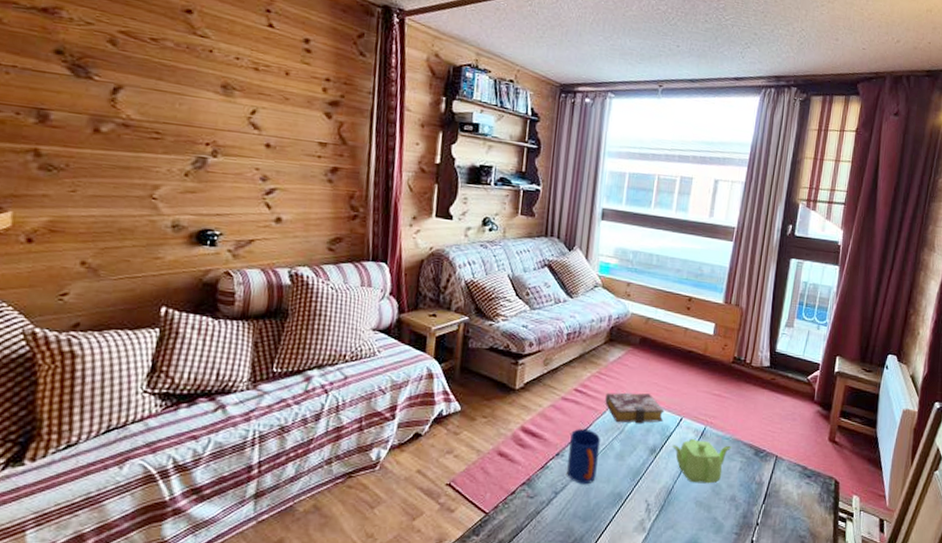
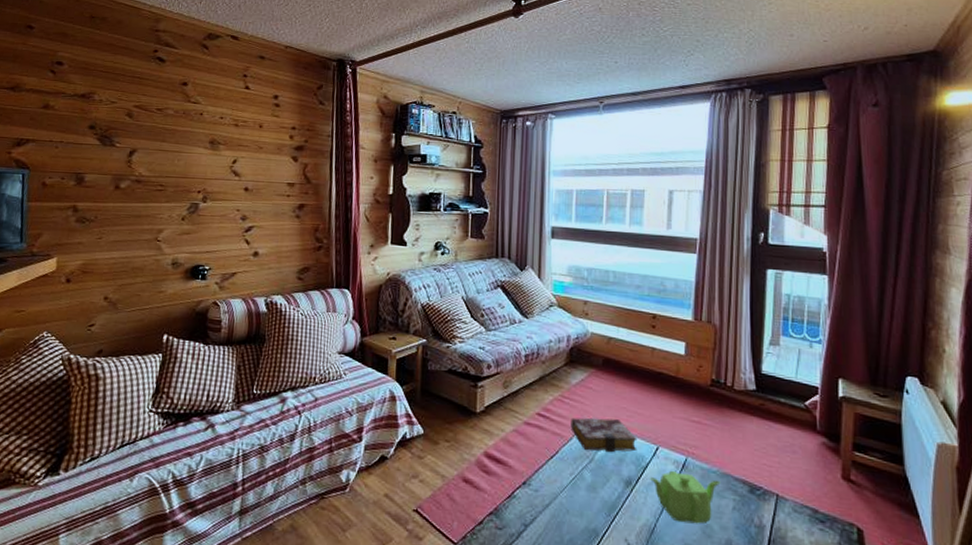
mug: present [567,428,601,485] -> none [536,455,570,518]

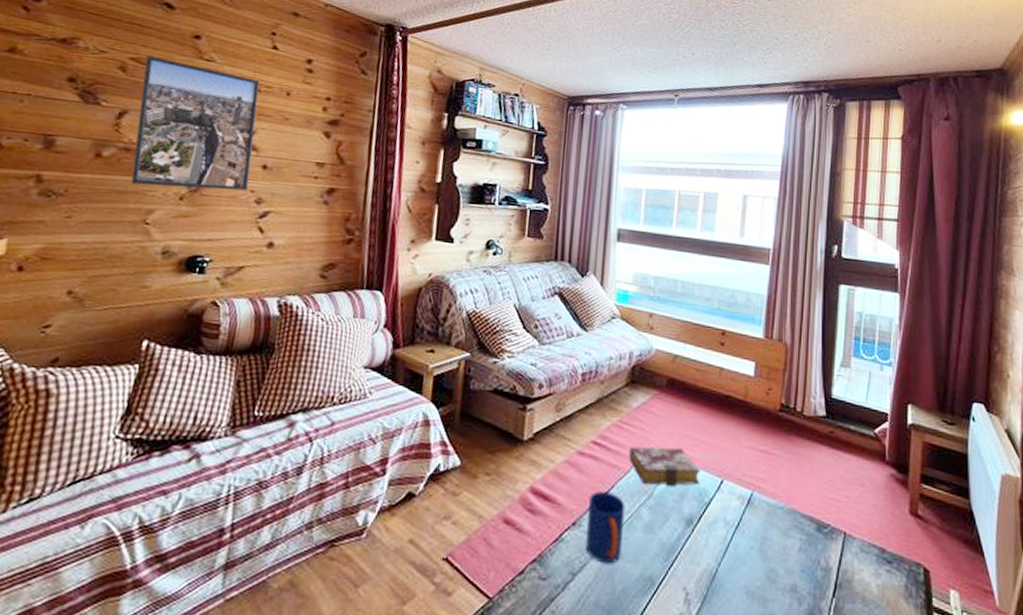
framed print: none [143,103,237,211] -> present [131,56,260,191]
mug: none [536,455,570,518] -> present [586,490,626,564]
teapot: present [649,470,721,524] -> none [712,506,787,568]

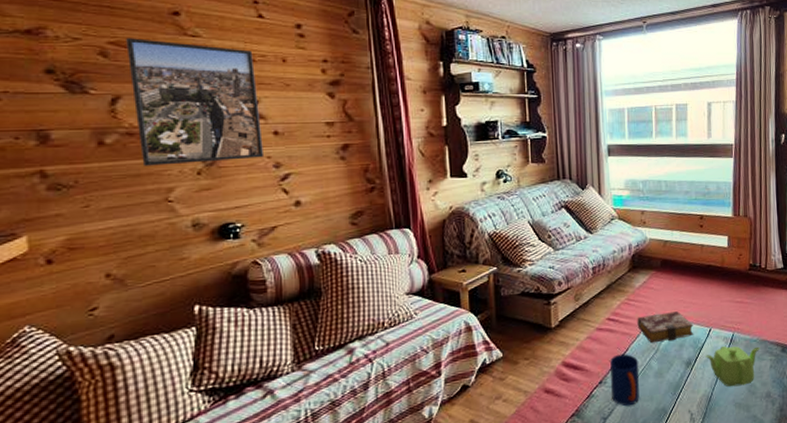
teapot: none [712,506,787,568] -> present [705,345,760,387]

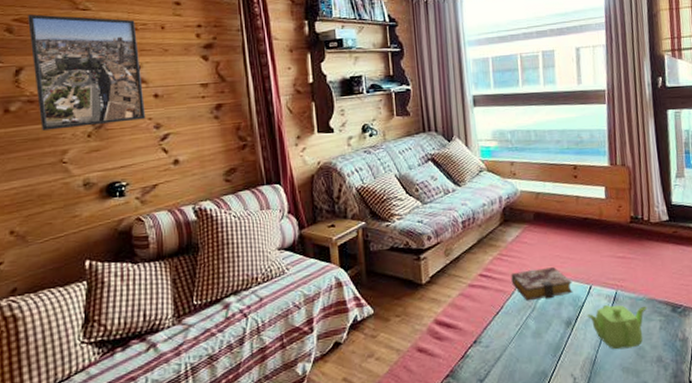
mug: present [610,353,640,407] -> none [484,311,517,368]

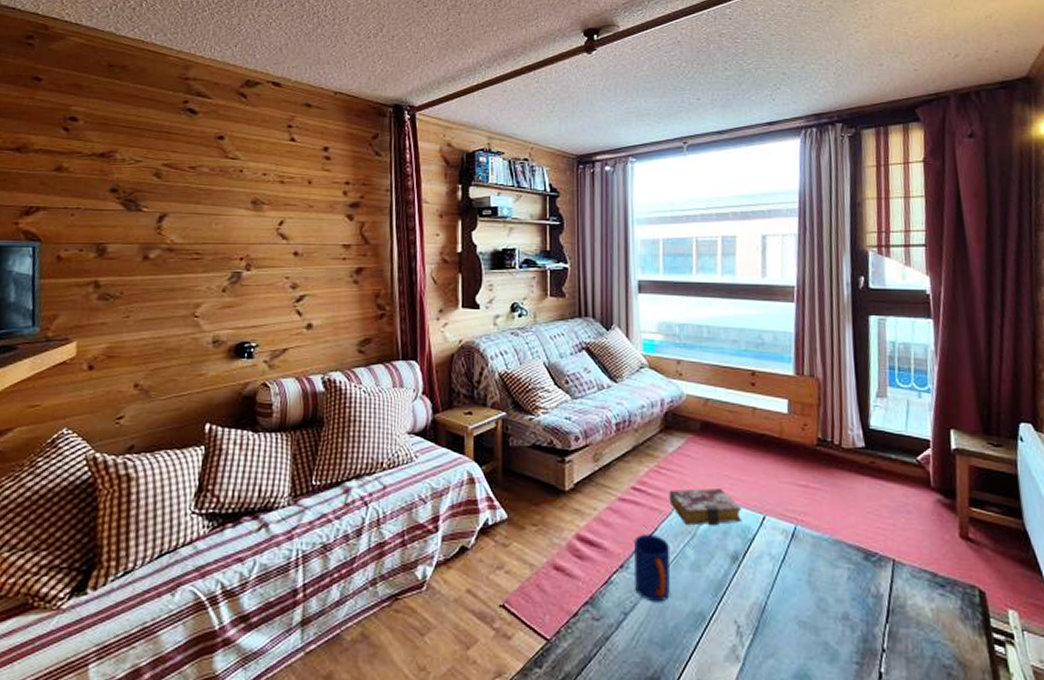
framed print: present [28,14,146,131] -> none [176,160,284,281]
mug: none [484,311,517,368] -> present [634,533,671,603]
teapot: present [586,304,648,350] -> none [757,541,834,598]

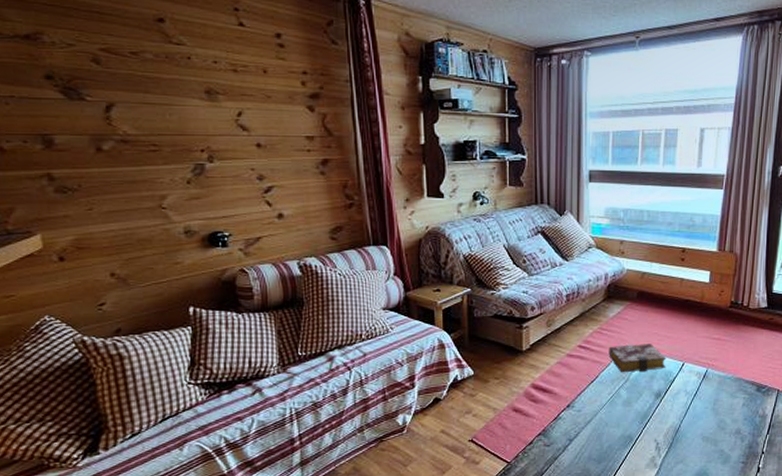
mug: present [634,533,671,603] -> none [579,380,608,431]

